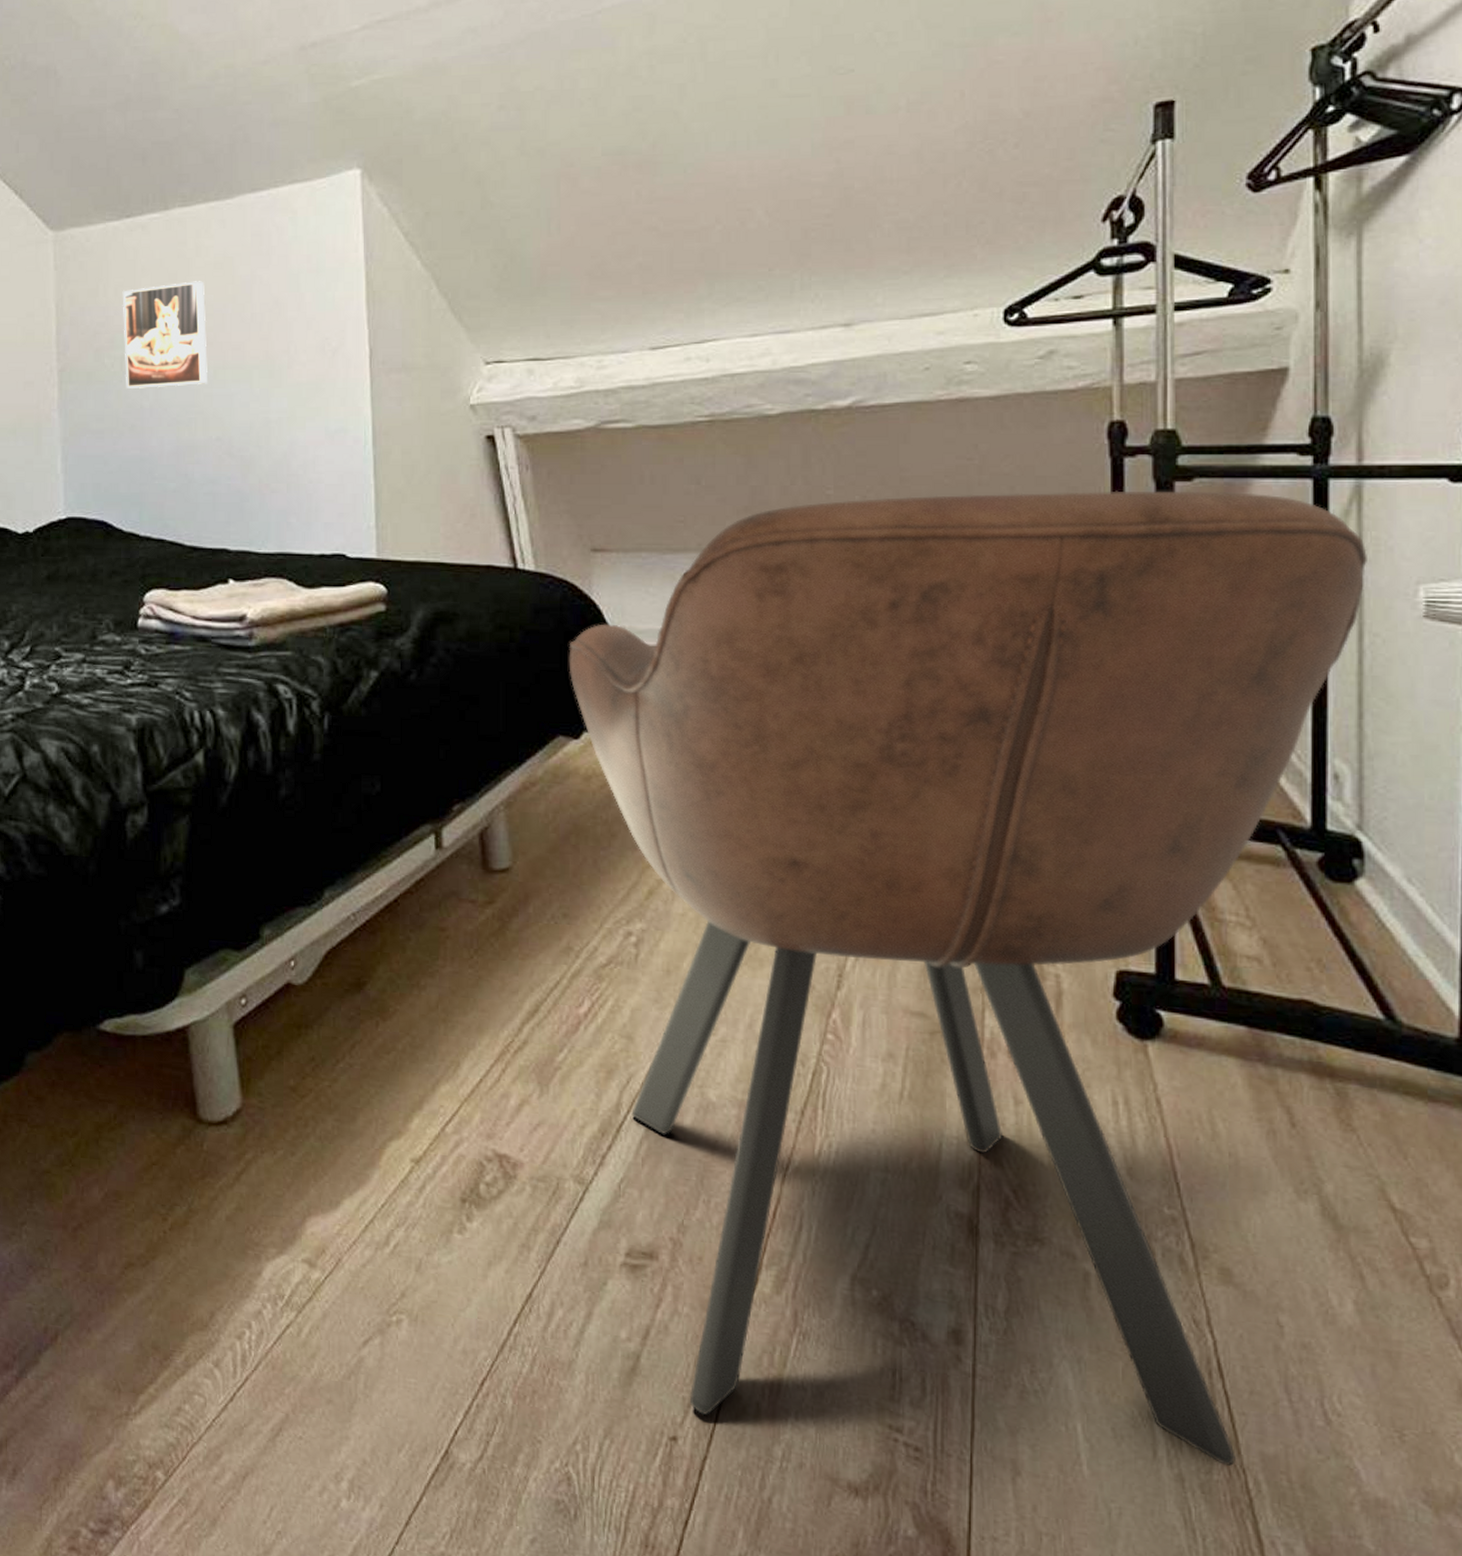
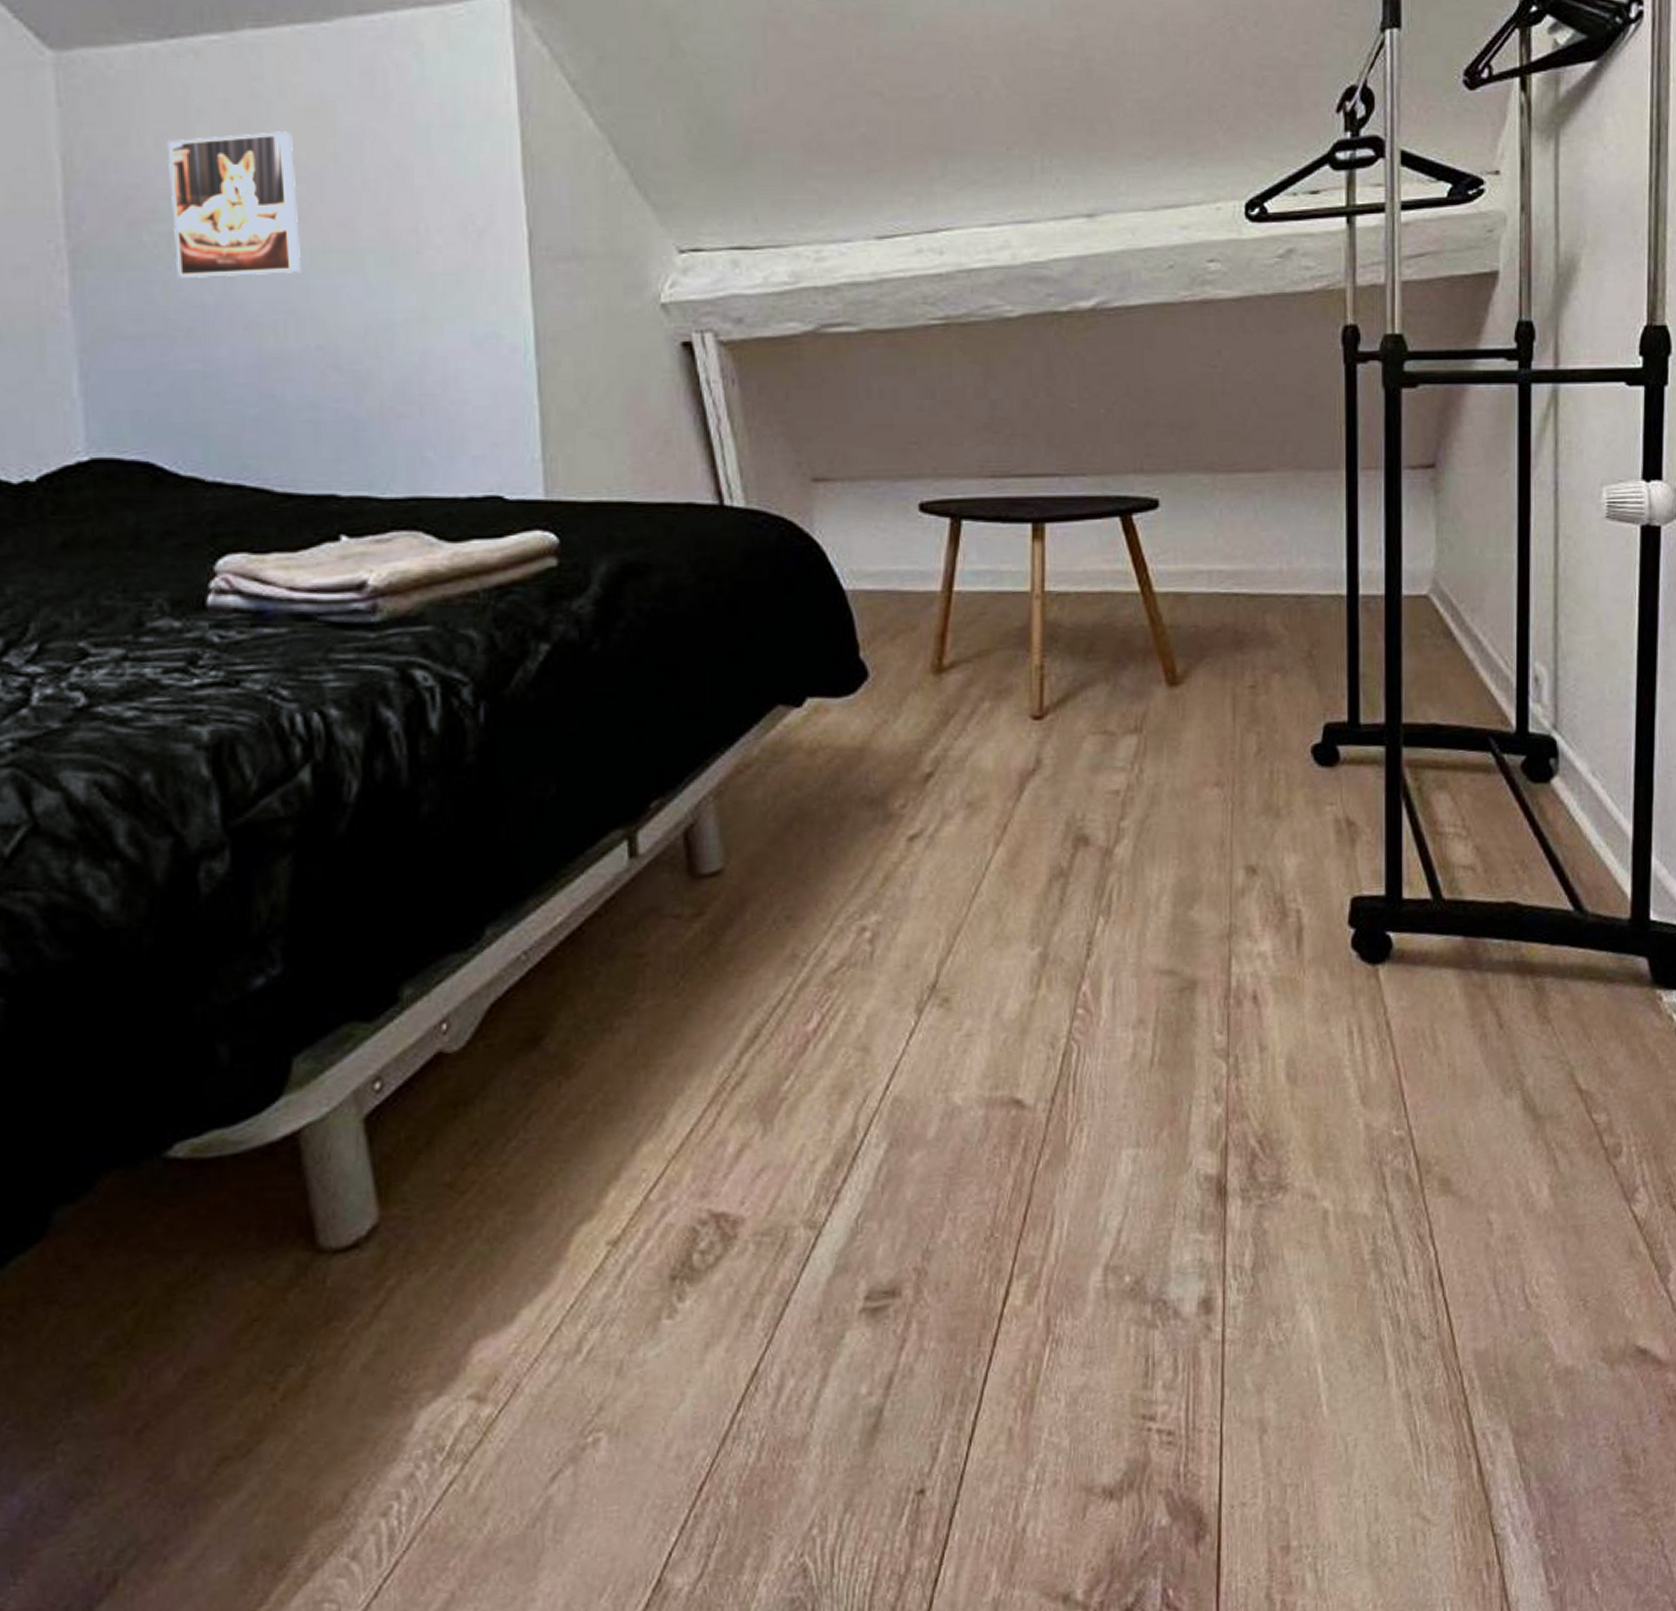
armchair: present [569,490,1367,1466] -> none [787,397,1562,1458]

